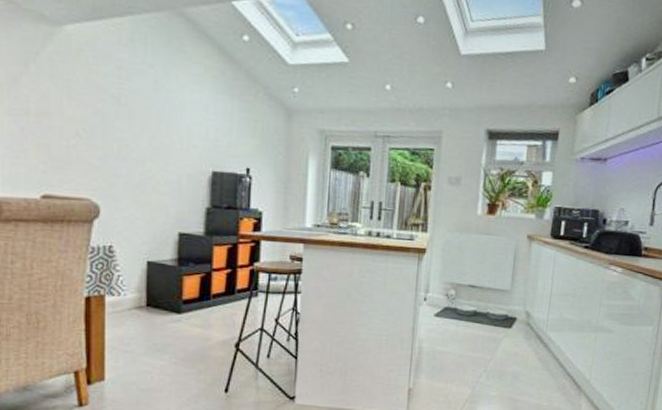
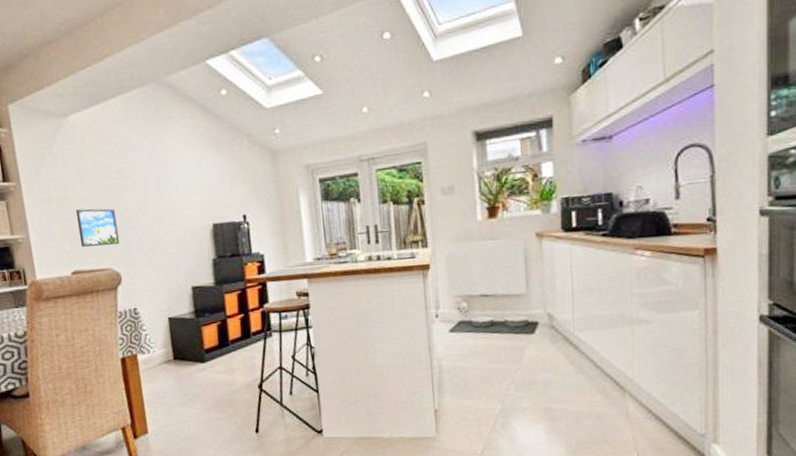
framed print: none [56,128,105,175] -> present [75,208,120,247]

